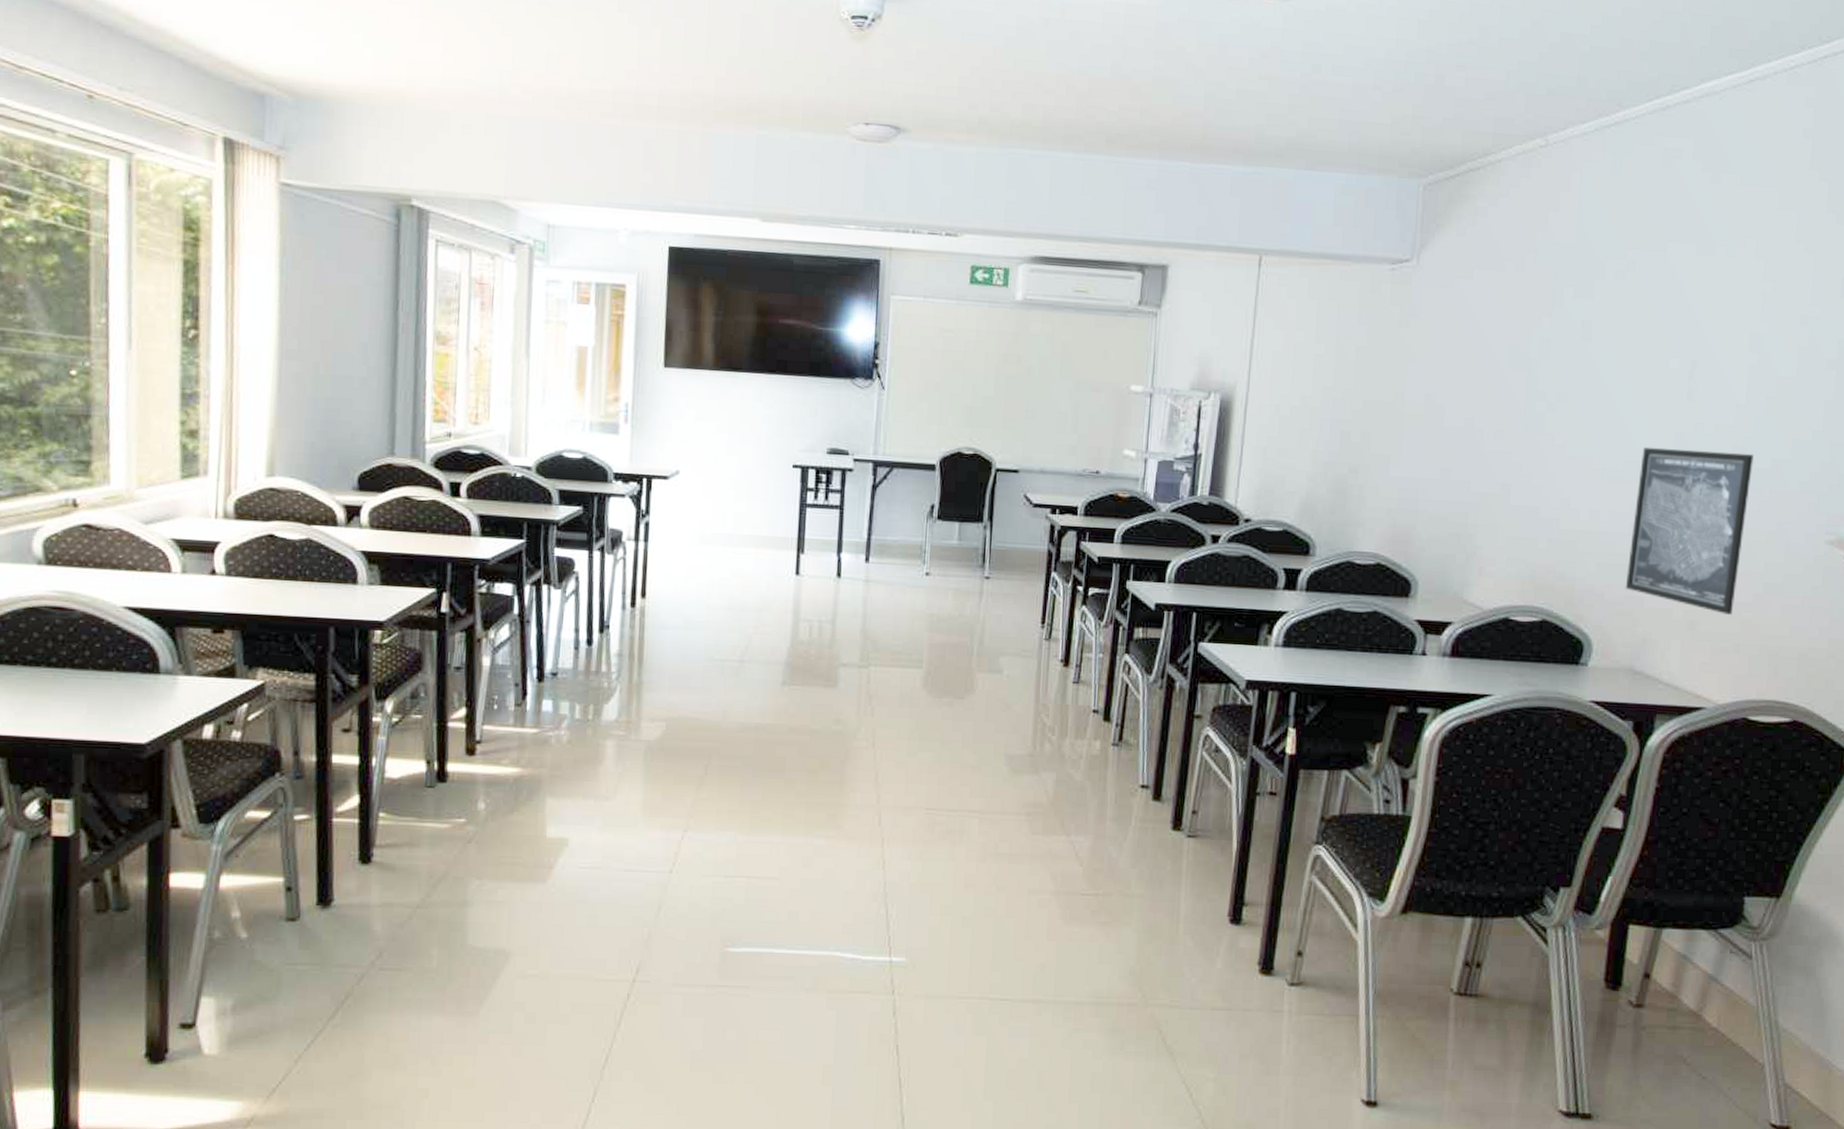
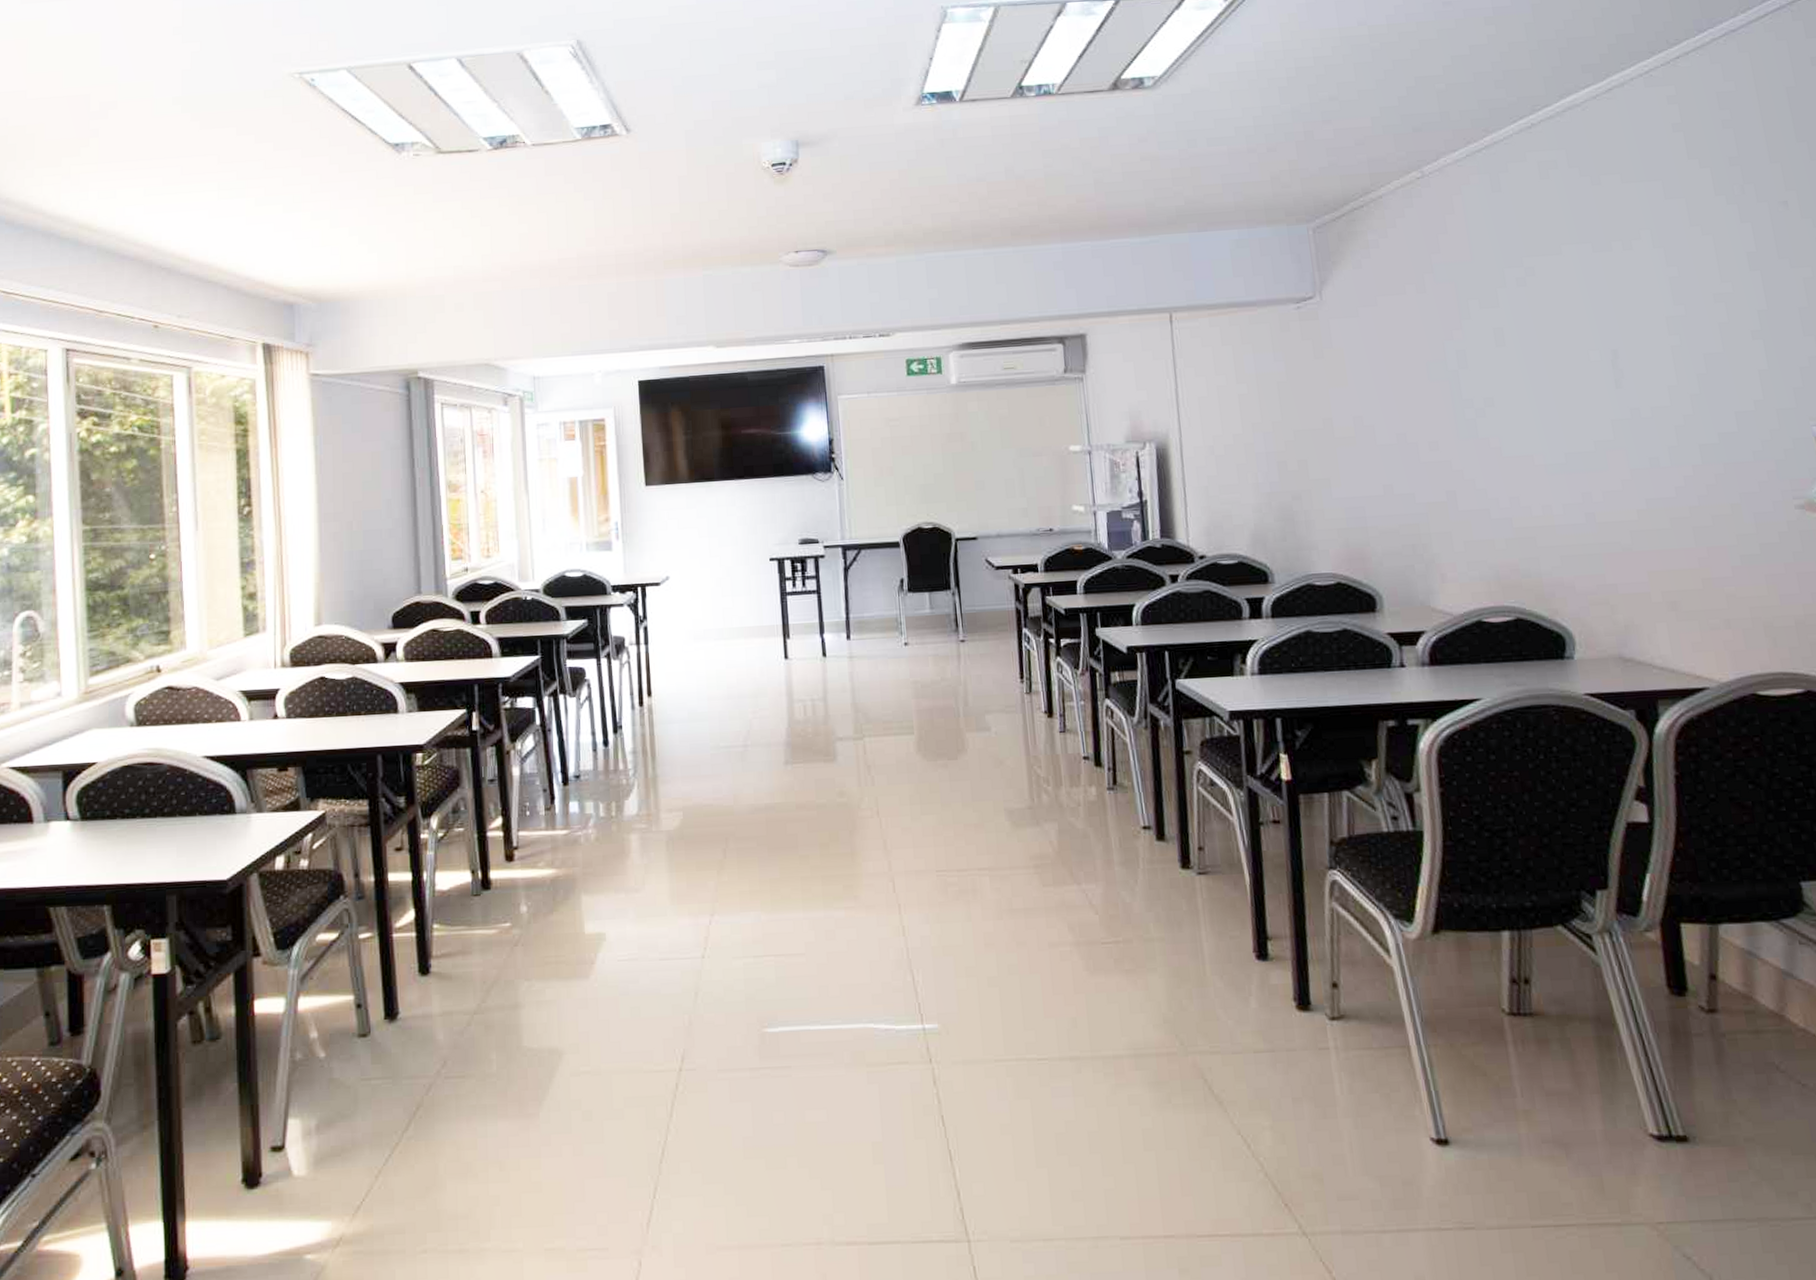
wall art: present [1625,446,1753,615] -> none [1581,430,1714,591]

